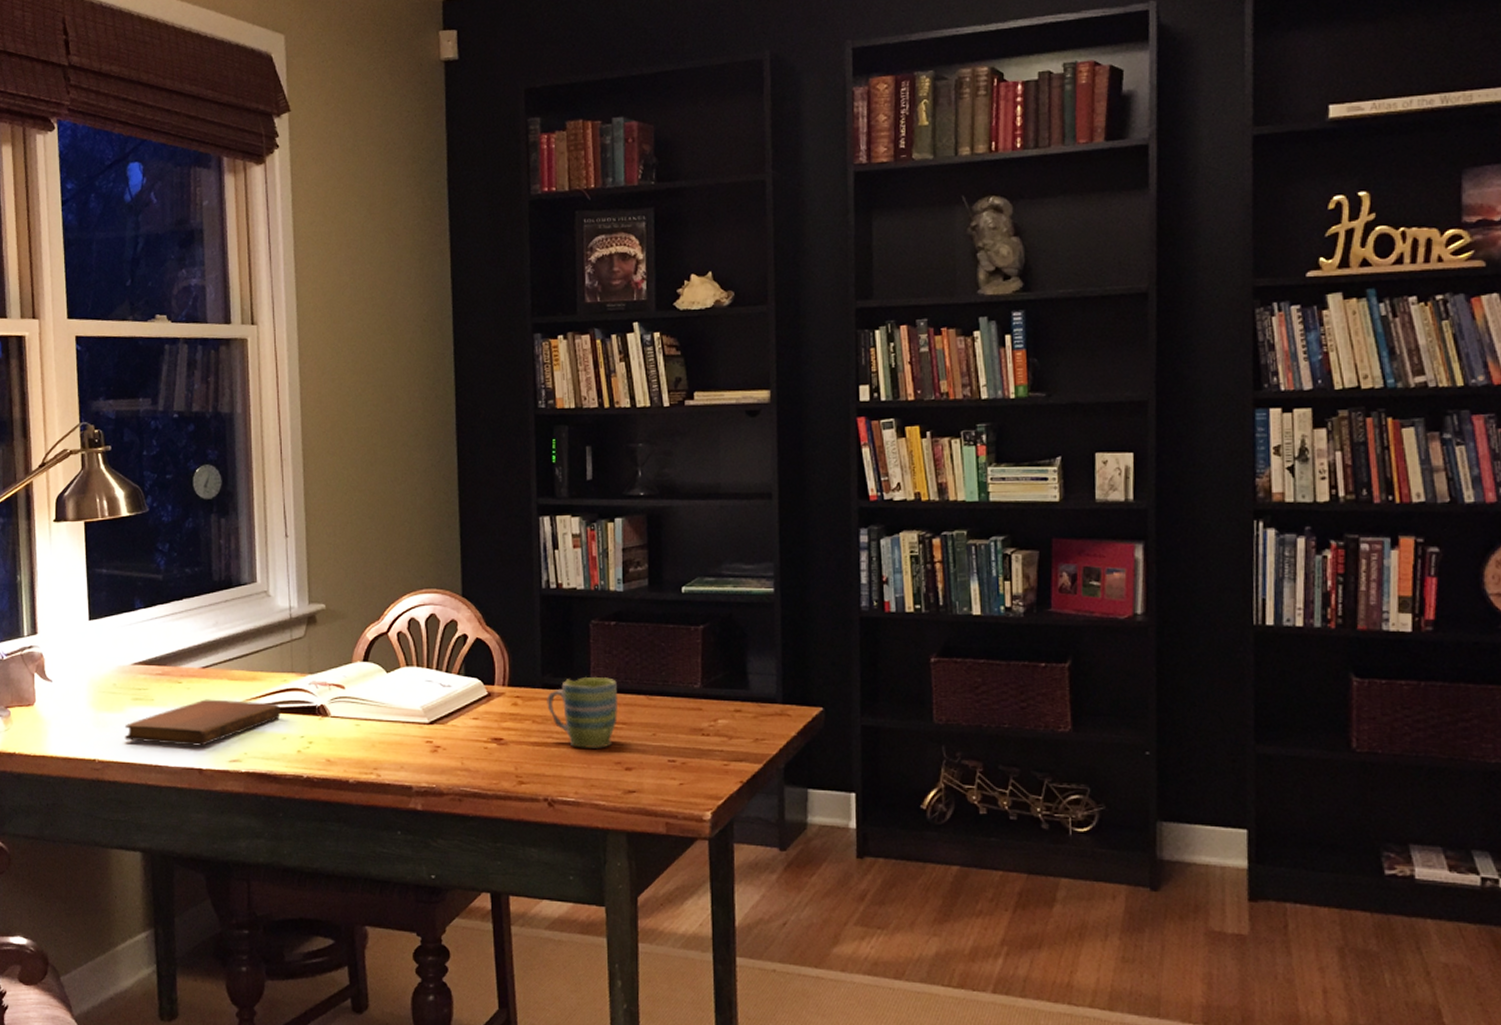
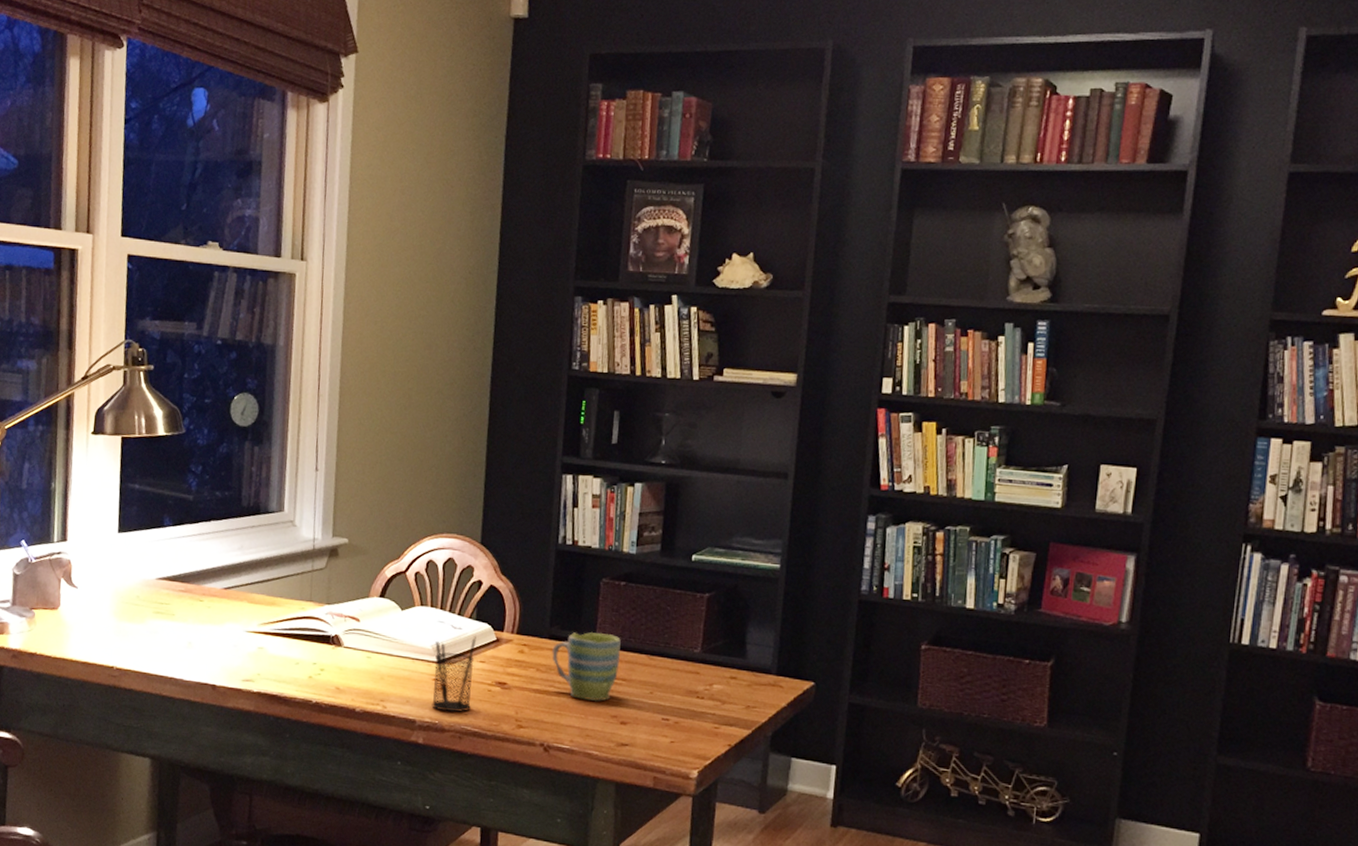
notebook: present [124,699,281,746] -> none [143,619,296,664]
pencil holder: none [425,692,468,775] -> present [431,636,476,713]

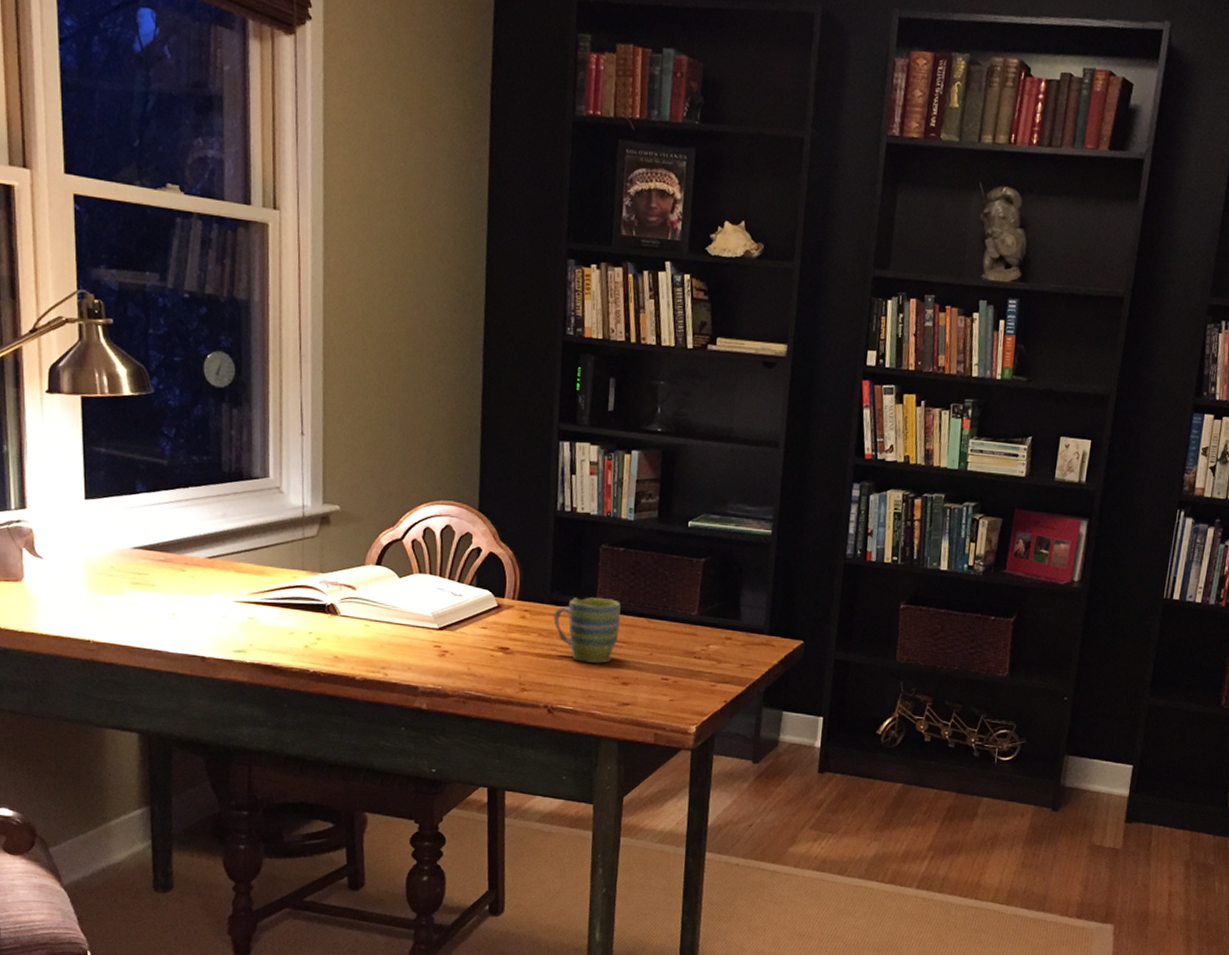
pencil holder: present [431,636,476,713] -> none [434,602,477,678]

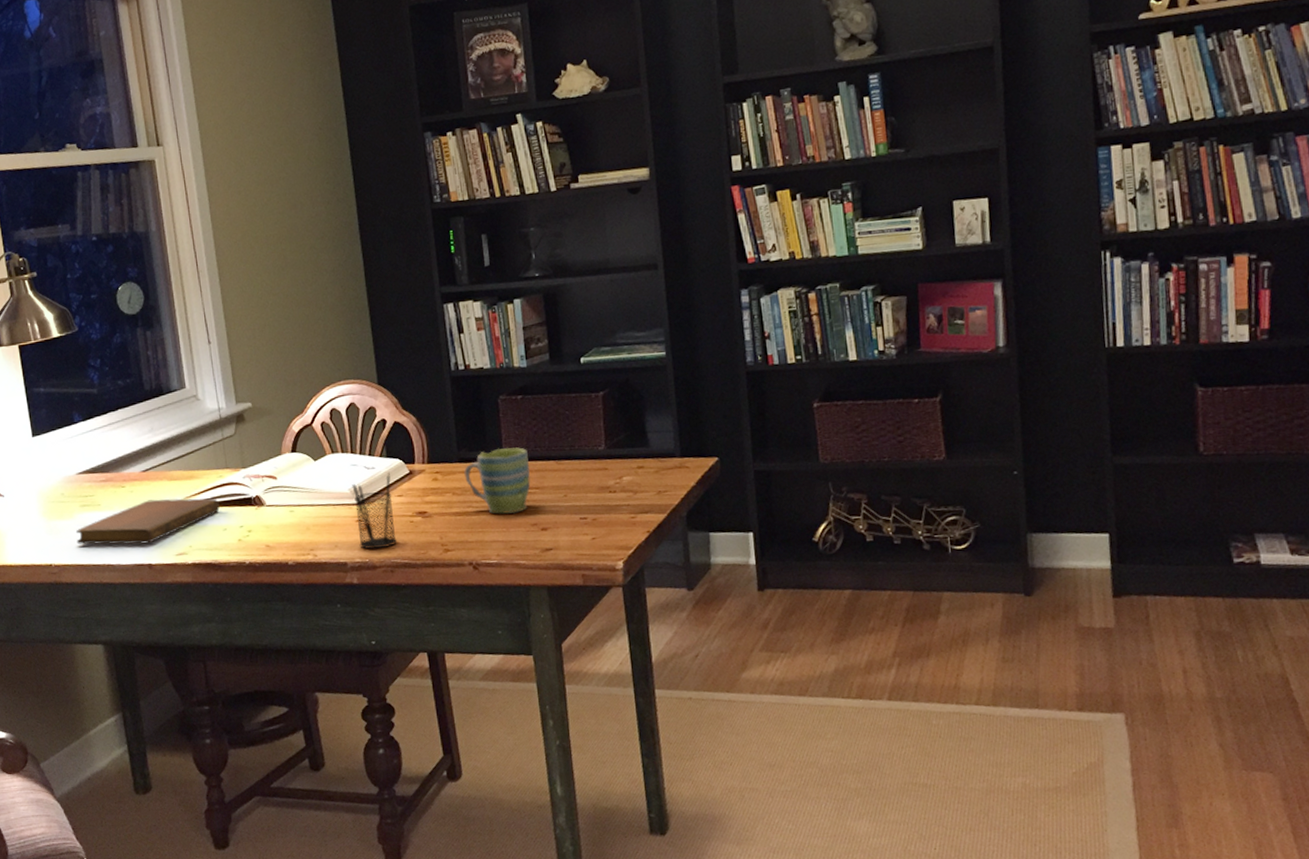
notebook: none [122,589,289,635] -> present [75,498,220,545]
pencil holder: none [434,602,477,678] -> present [352,473,397,550]

